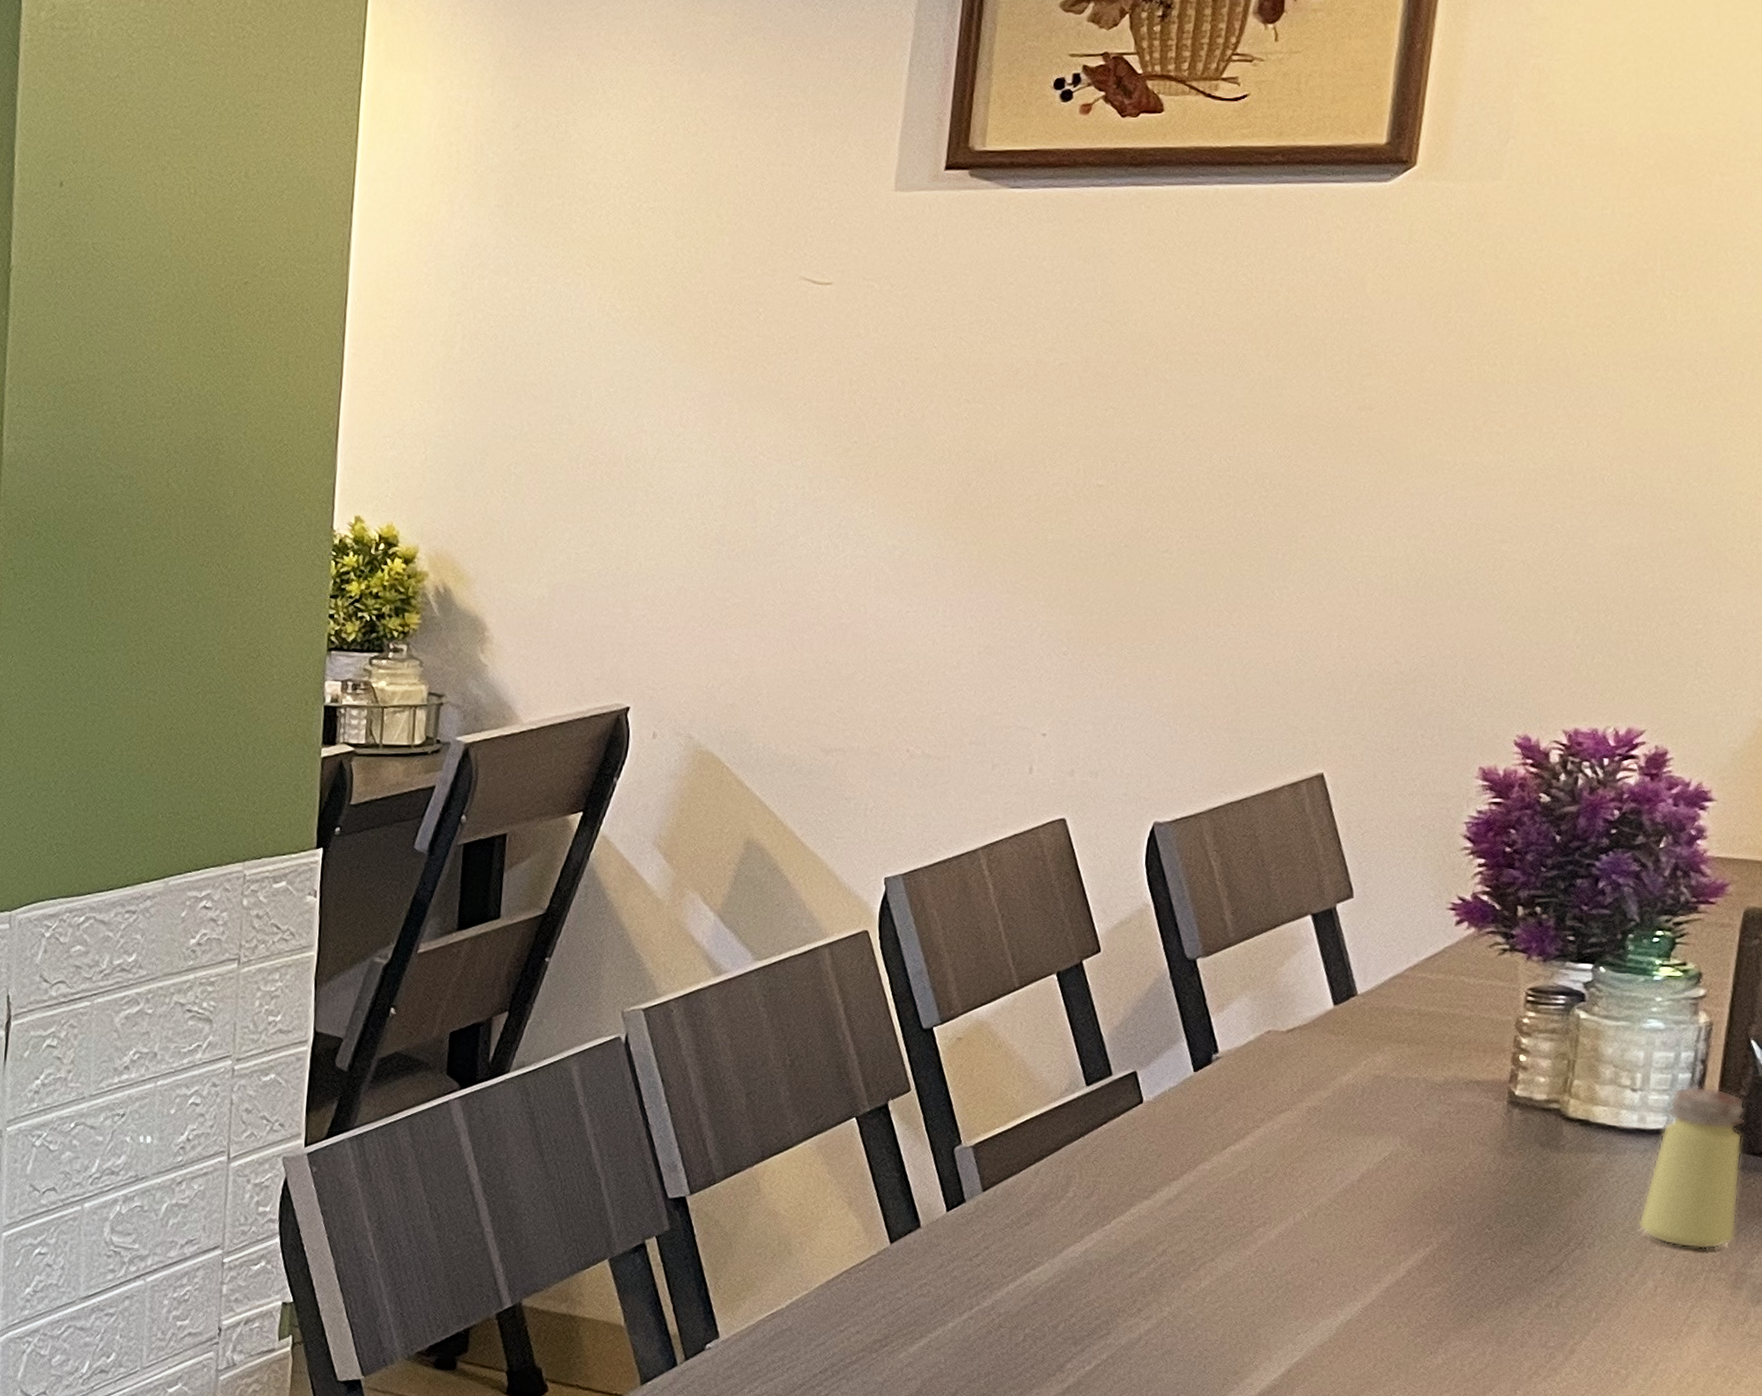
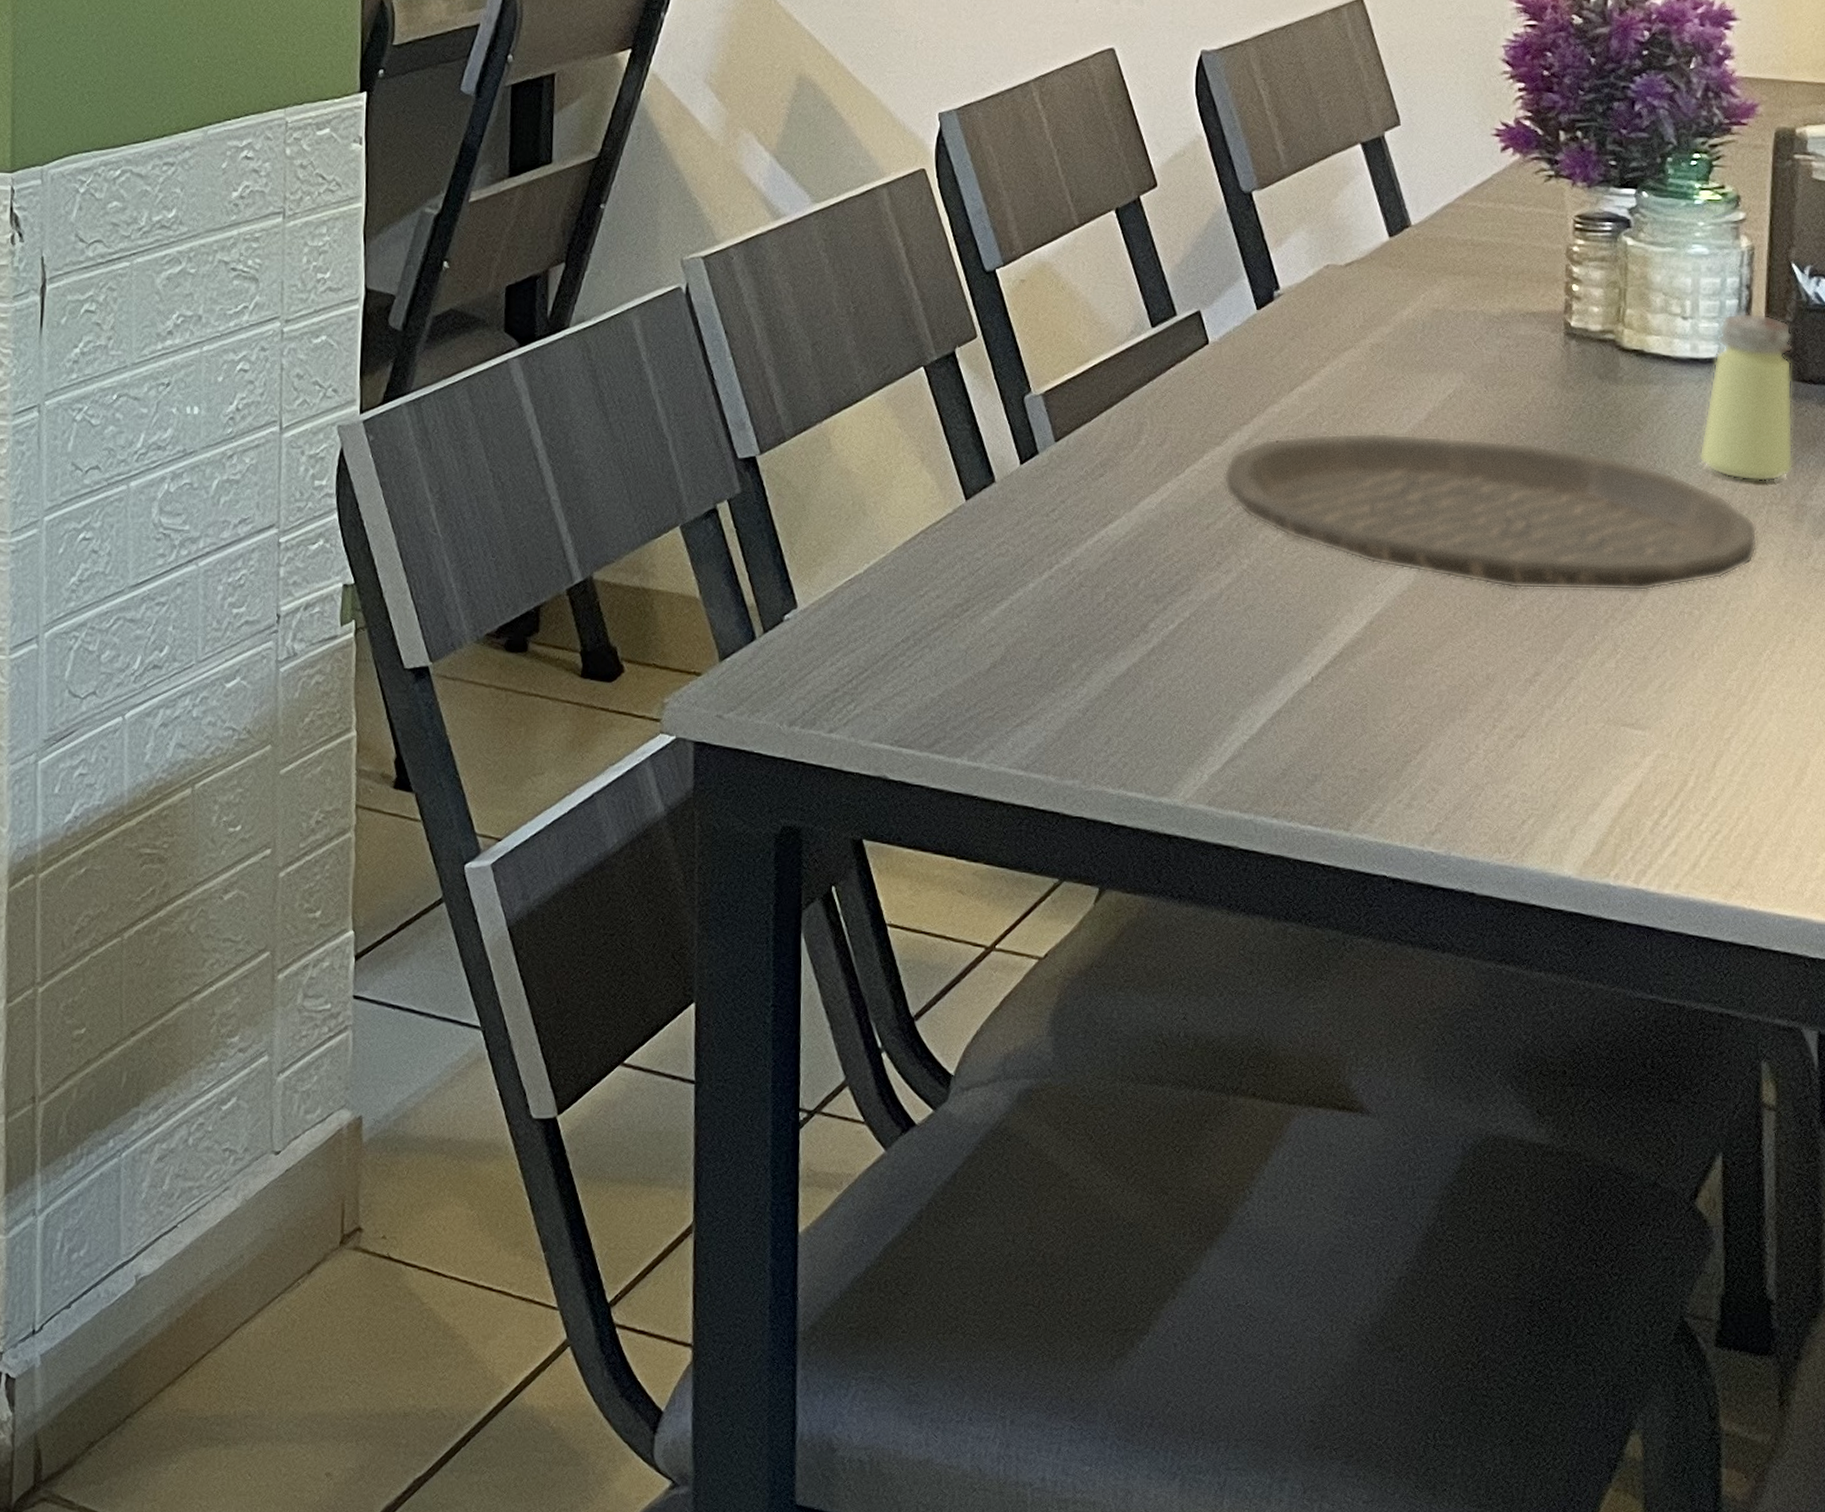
plate: none [1149,1191,1693,1350] -> present [1223,432,1758,591]

